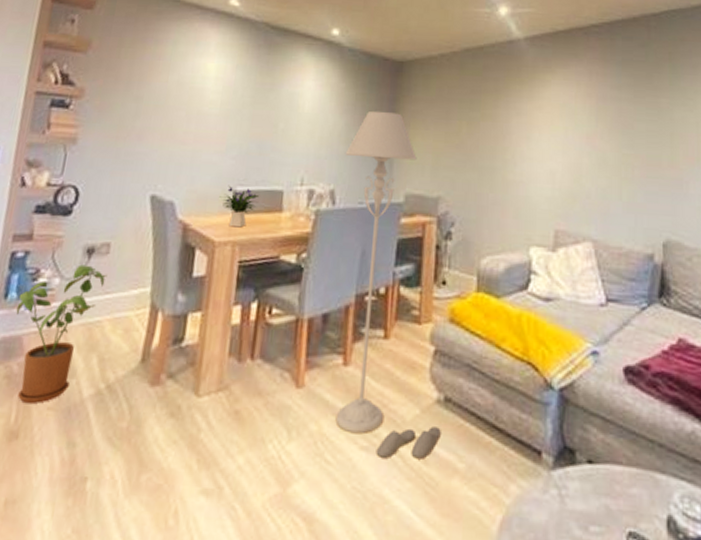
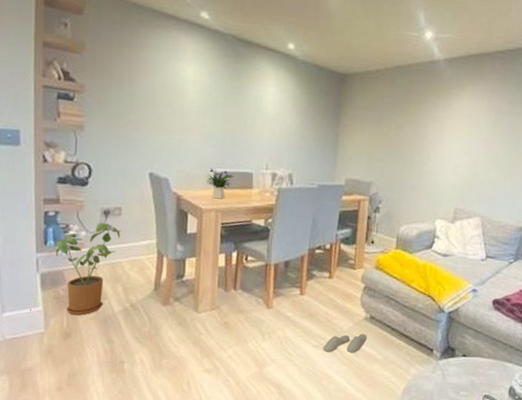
floor lamp: present [335,110,417,435] -> none [295,113,356,338]

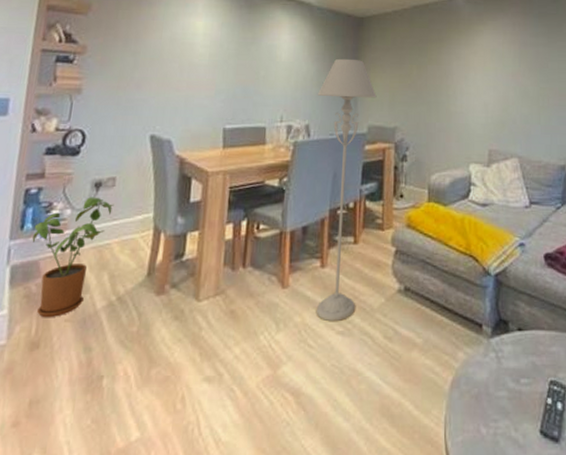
flower arrangement: present [203,167,235,199] -> none [211,124,246,159]
floor lamp: none [295,113,356,338] -> present [316,58,377,322]
slippers: present [323,334,367,353] -> none [350,311,402,339]

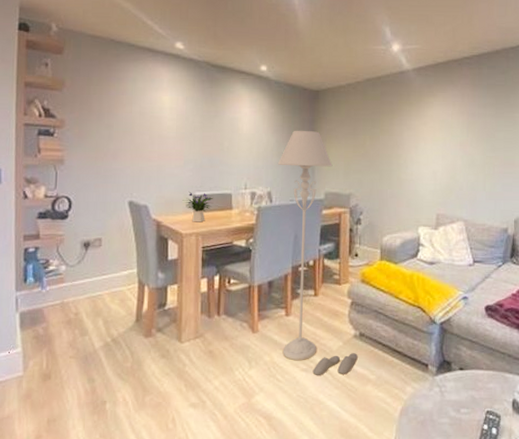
house plant: present [32,197,114,317] -> none [35,255,102,354]
flower arrangement: none [211,124,246,159] -> present [183,191,214,222]
slippers: none [350,311,402,339] -> present [312,353,358,375]

